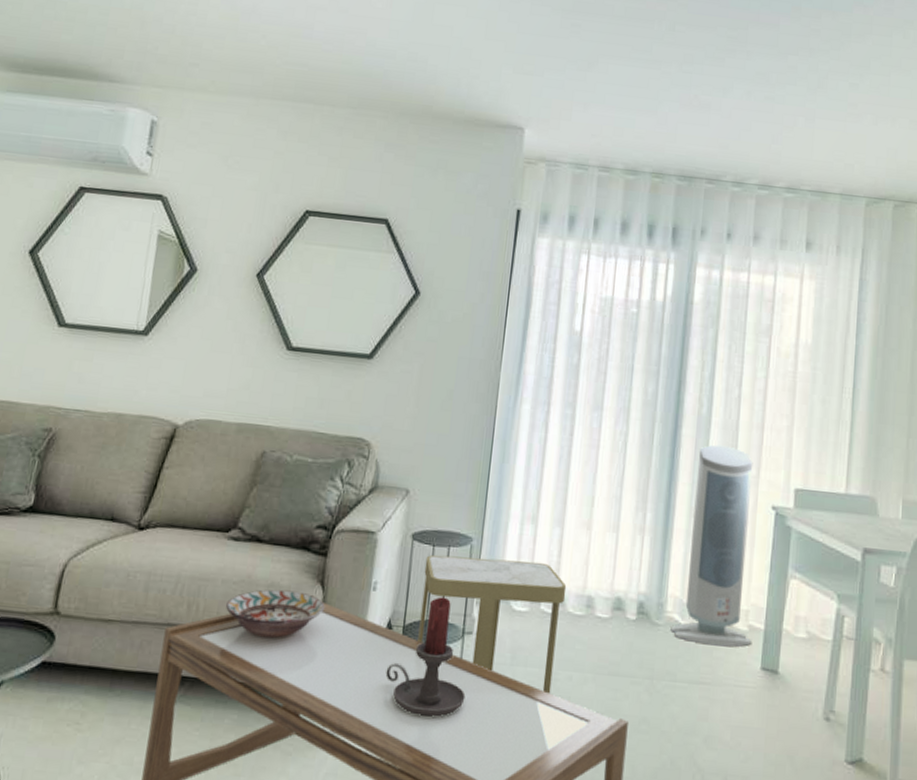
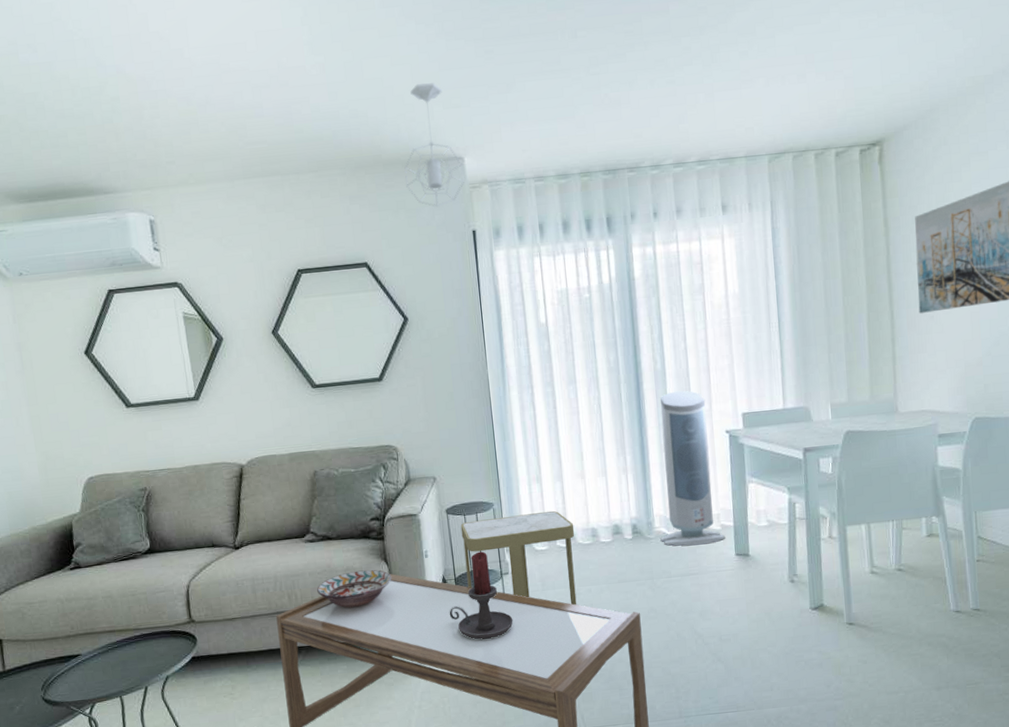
pendant light: none [452,40,522,176] -> present [404,82,465,207]

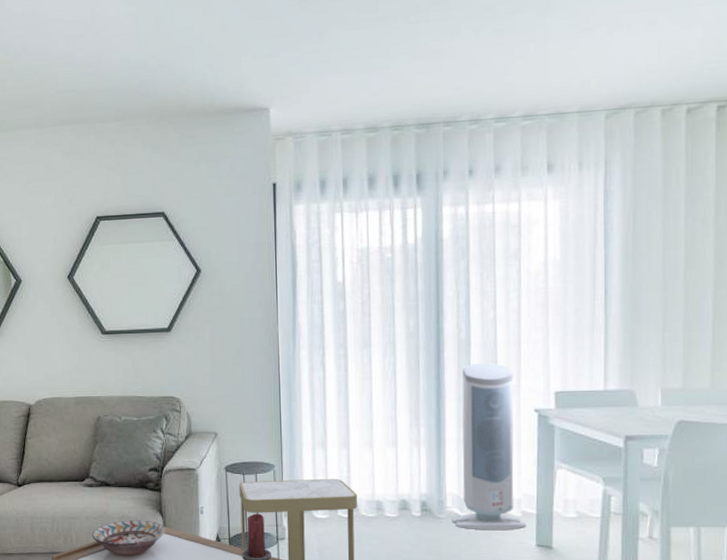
pendant light: present [404,82,465,207] -> none [208,32,269,159]

